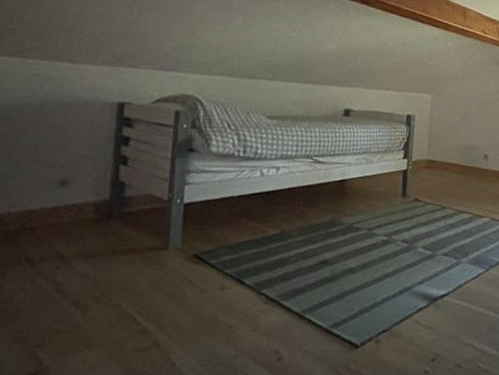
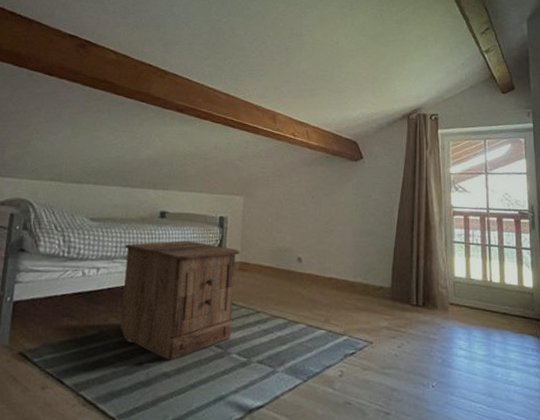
nightstand: none [303,138,428,256] -> present [120,240,240,360]

